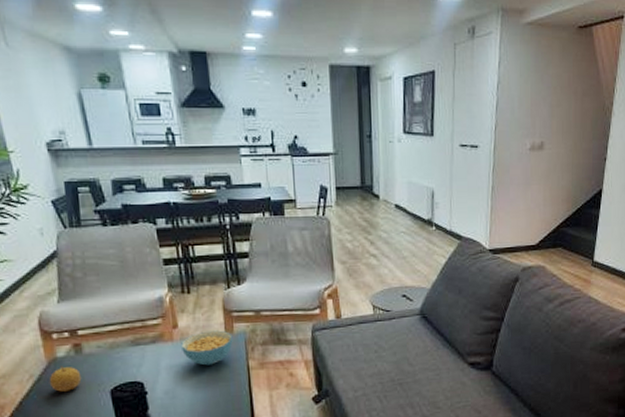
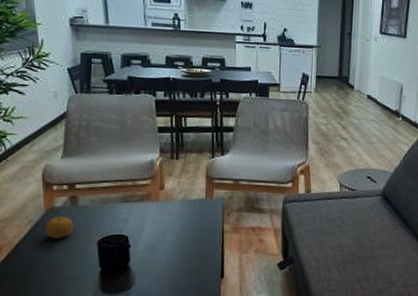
cereal bowl: present [181,330,233,366] -> none [165,194,212,226]

